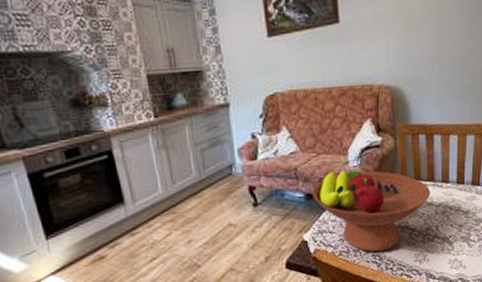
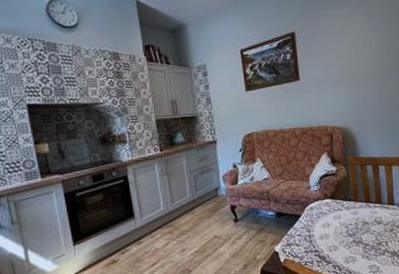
fruit bowl: present [312,169,431,252] -> none [281,193,380,263]

